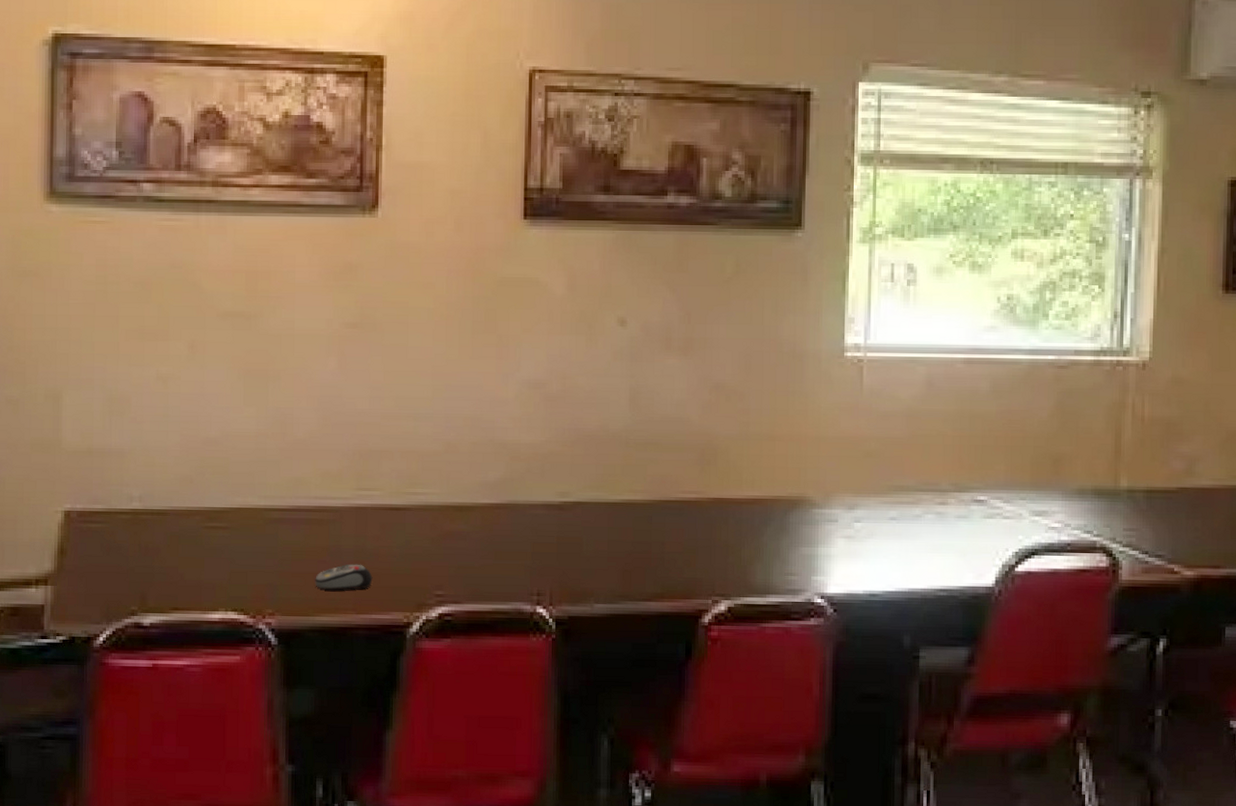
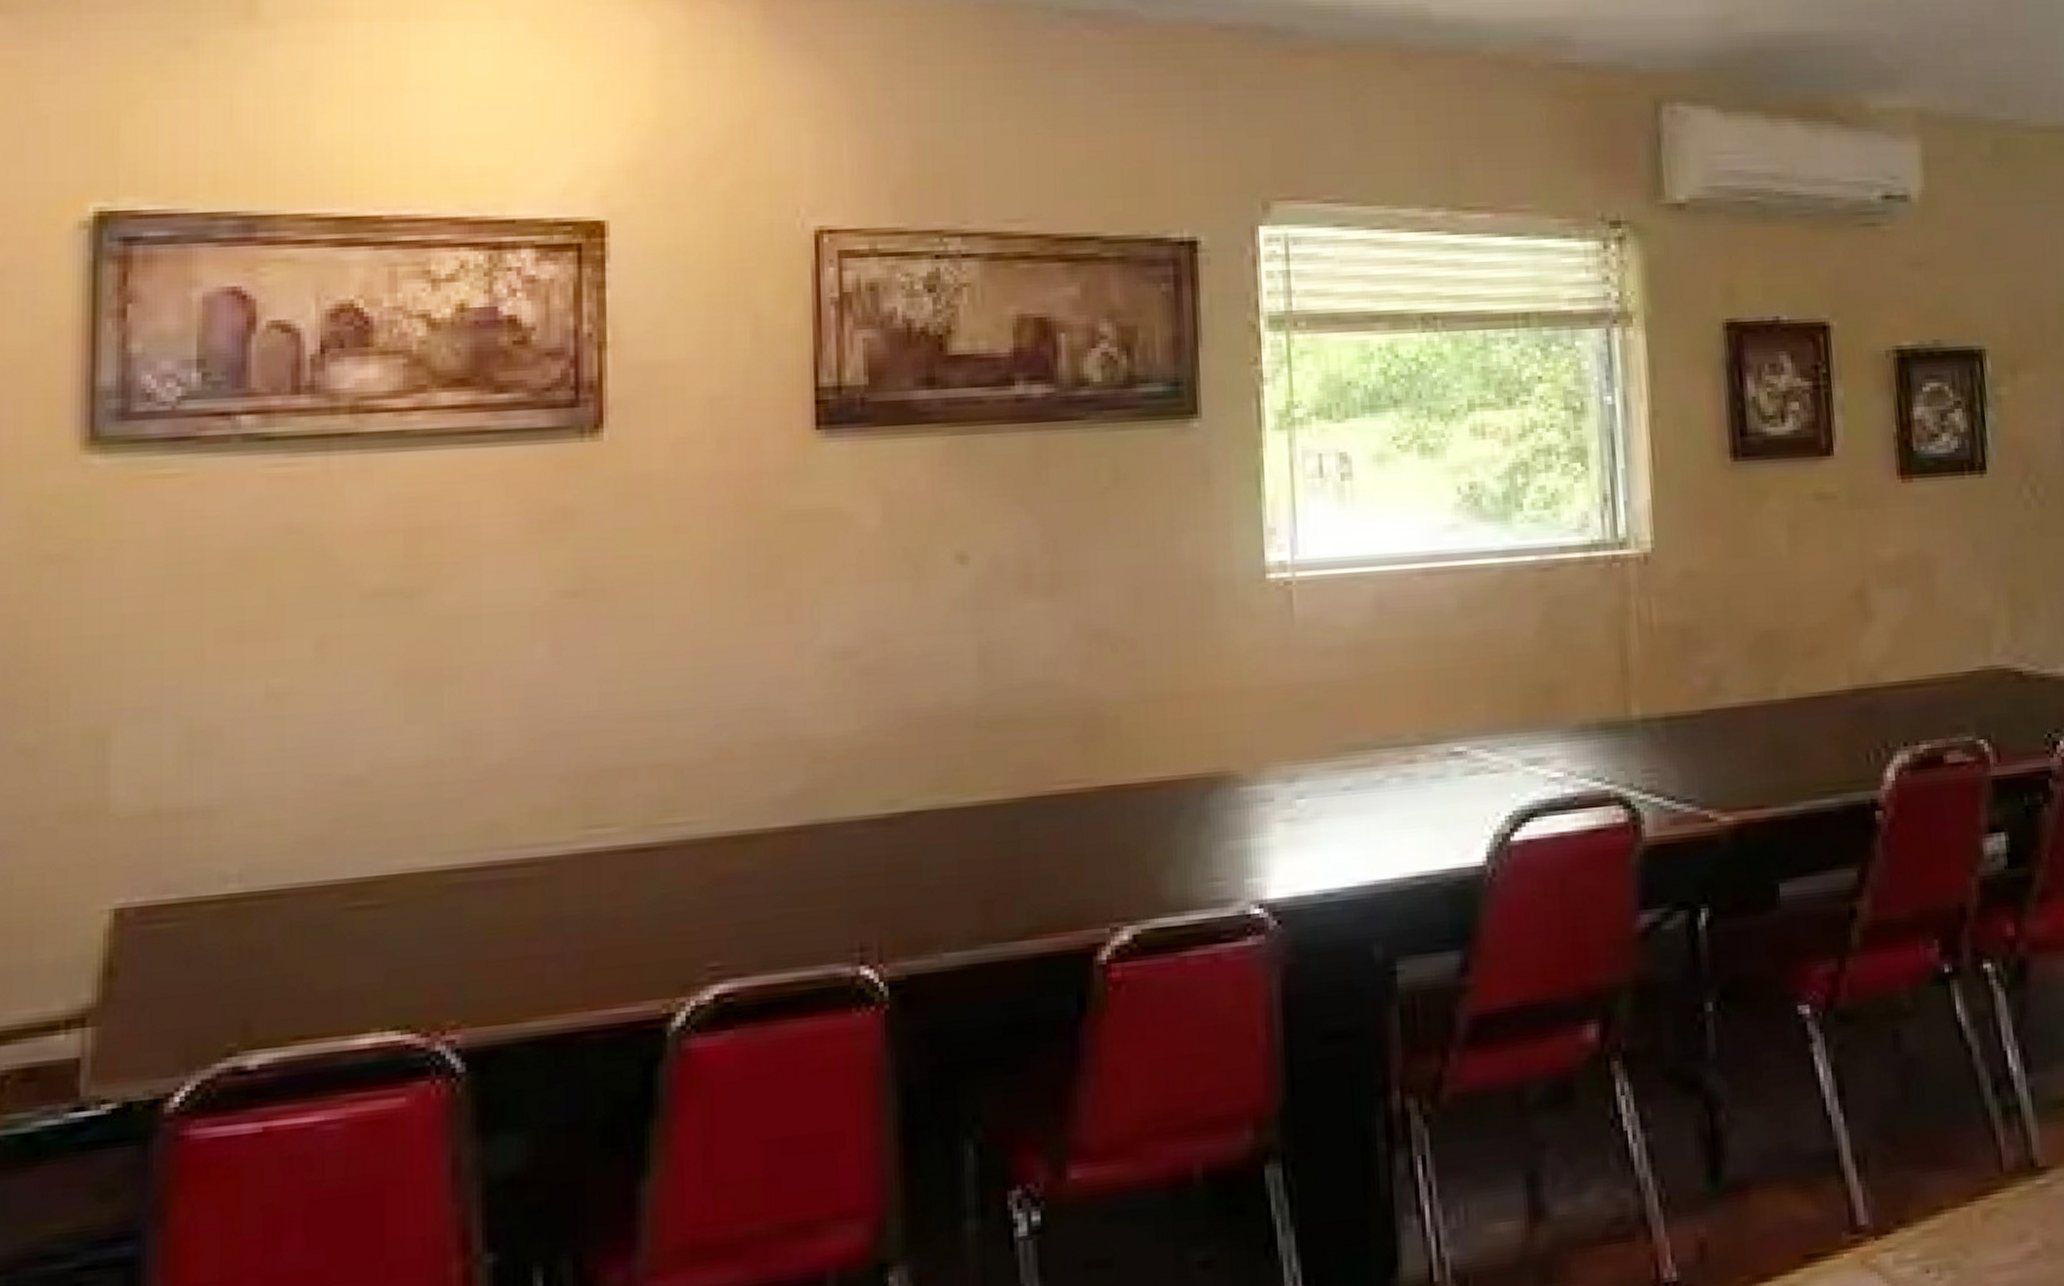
computer mouse: present [315,564,373,590] -> none [522,936,612,981]

